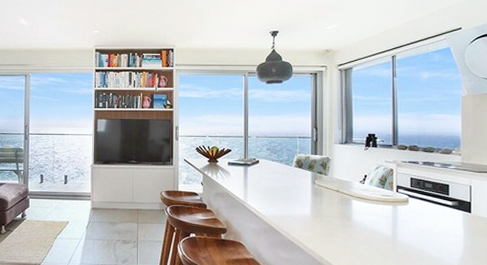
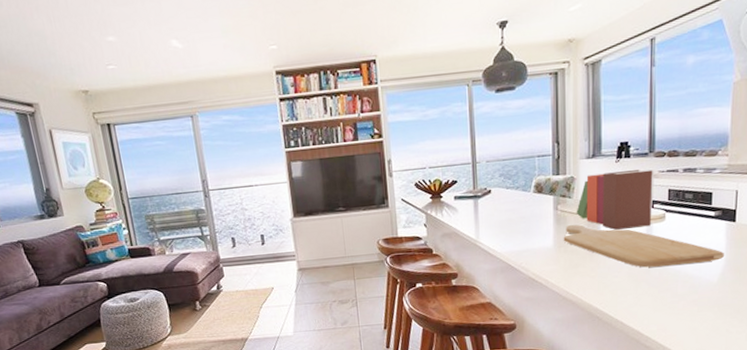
chopping board: none [319,199,462,246] -> present [563,224,724,268]
books: none [331,157,397,208] -> present [576,170,653,230]

